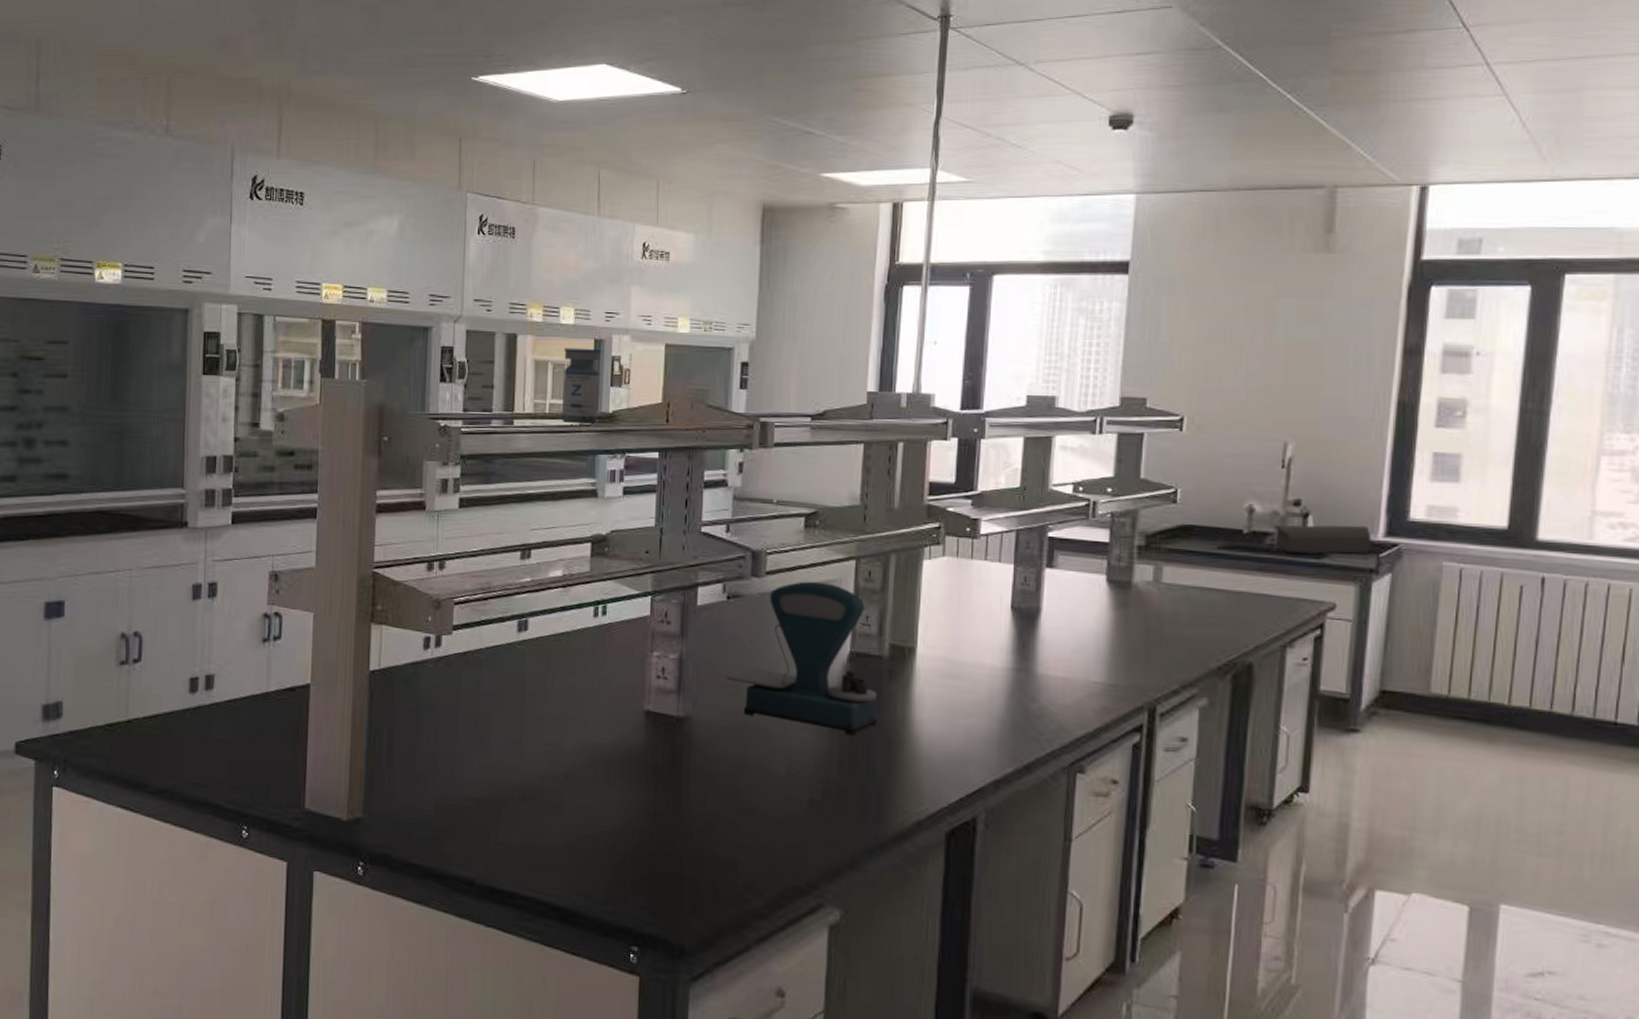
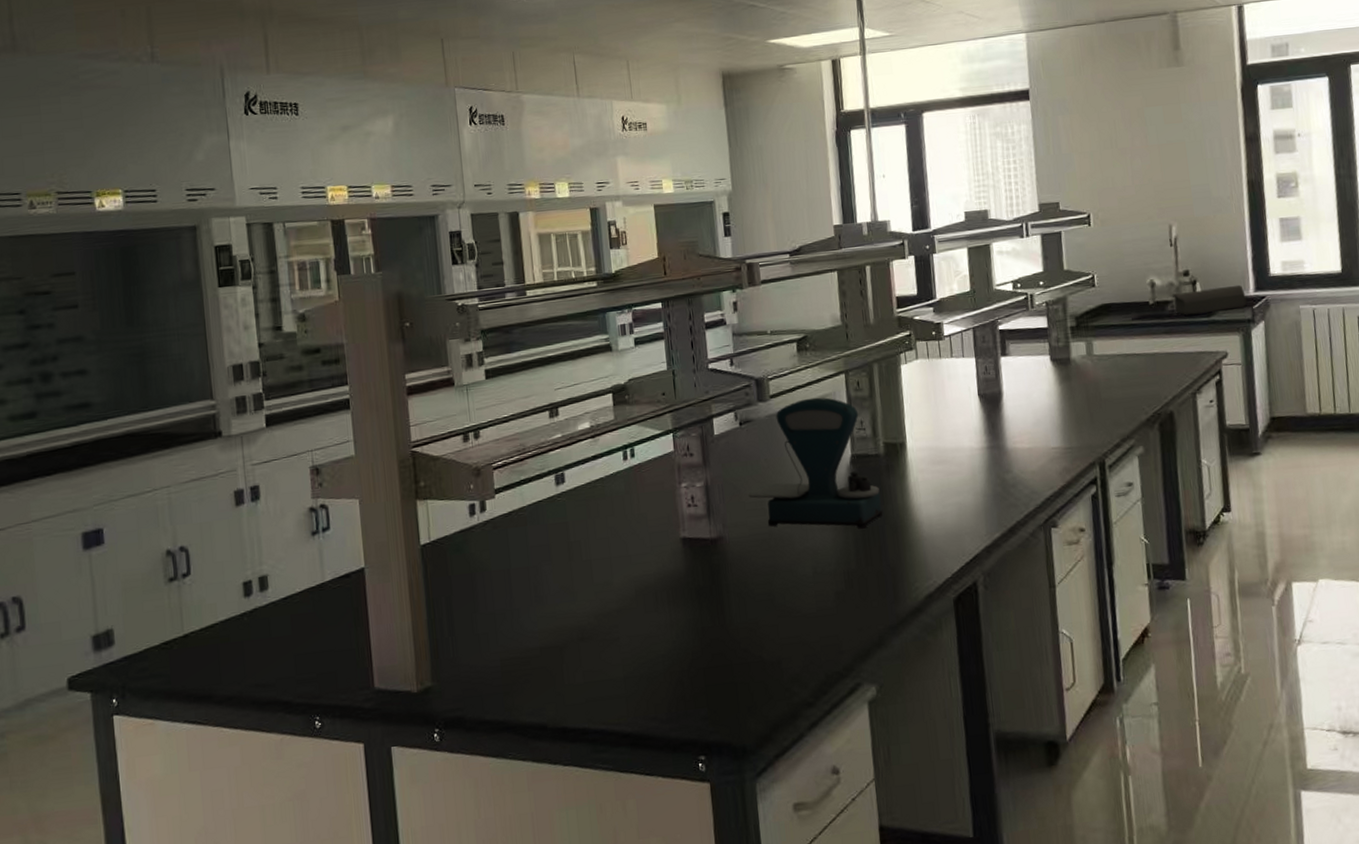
medicine bottle: present [562,348,602,425] -> none [564,216,602,288]

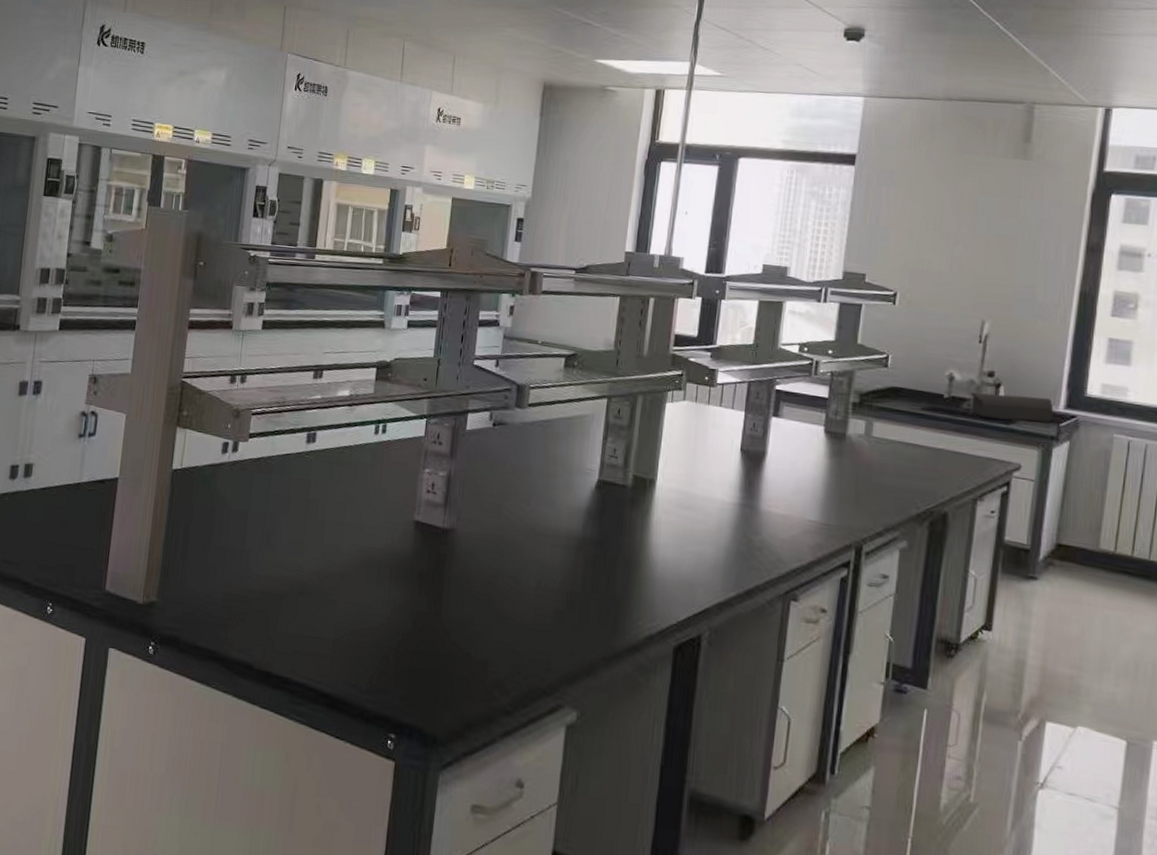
scale: present [748,397,883,529] -> none [488,414,620,555]

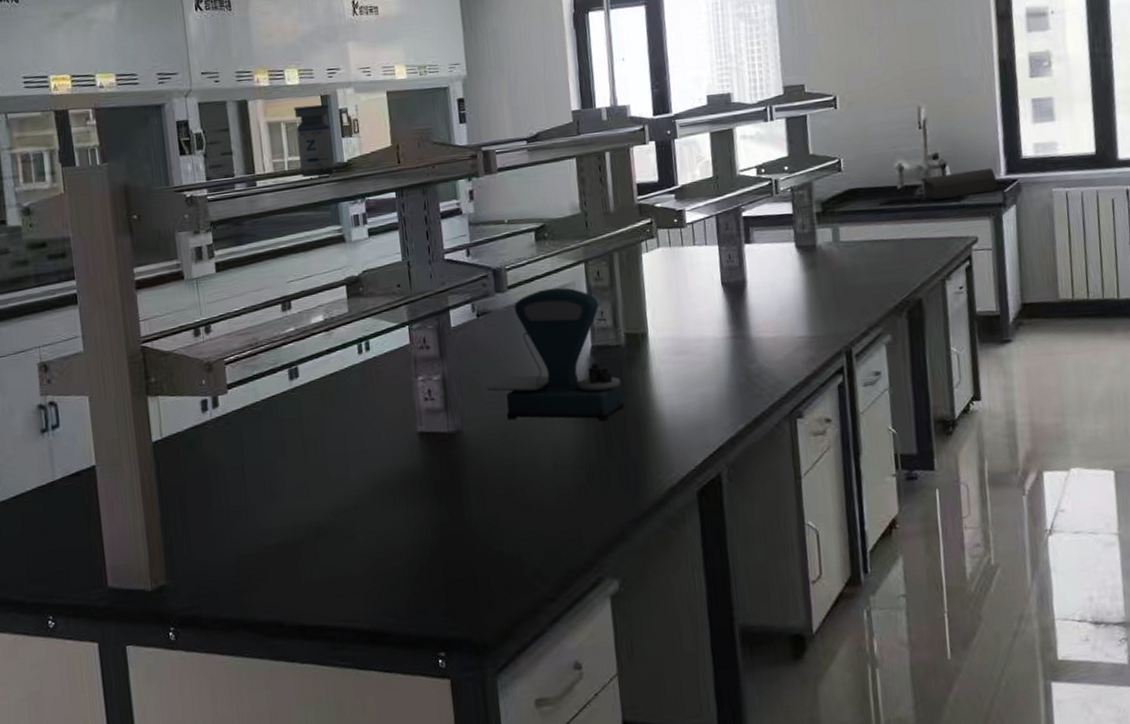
medicine bottle: none [358,194,397,264] -> present [294,104,334,178]
scale: none [488,414,620,555] -> present [486,287,625,422]

